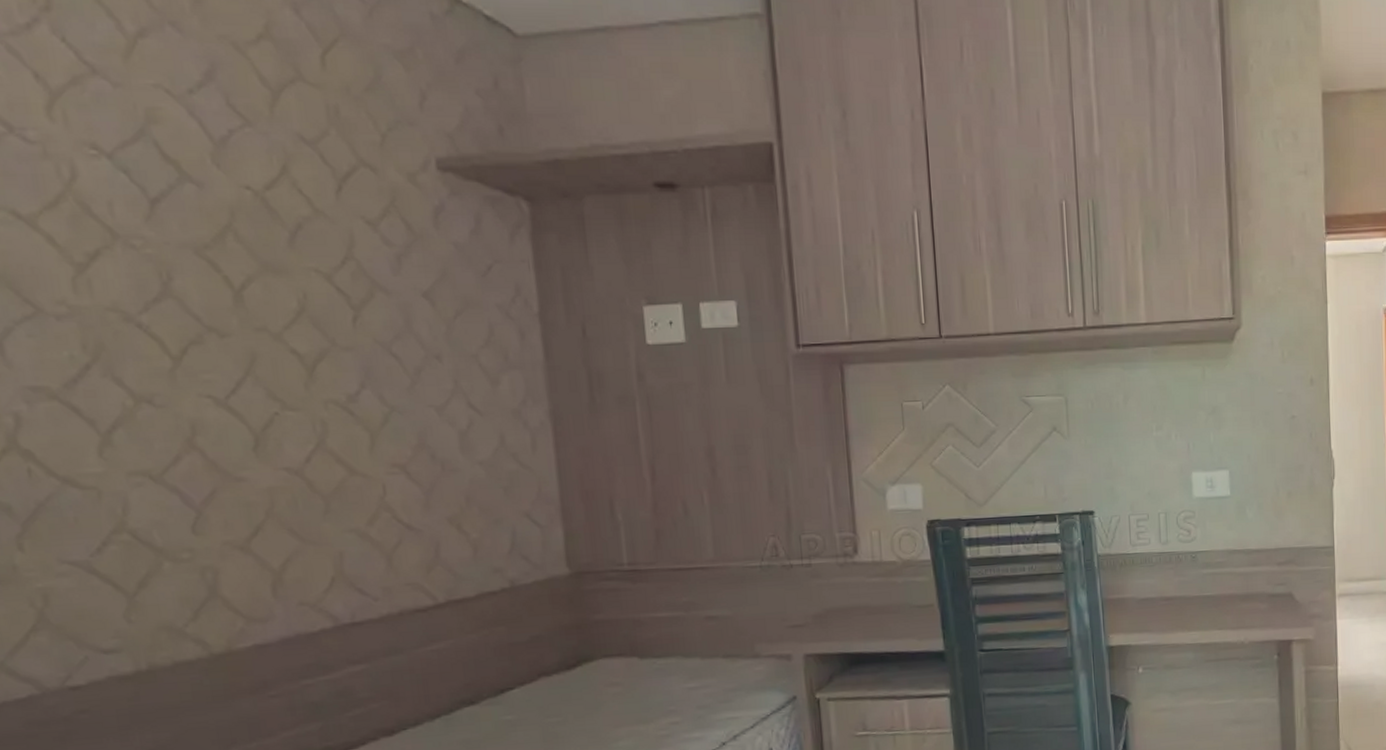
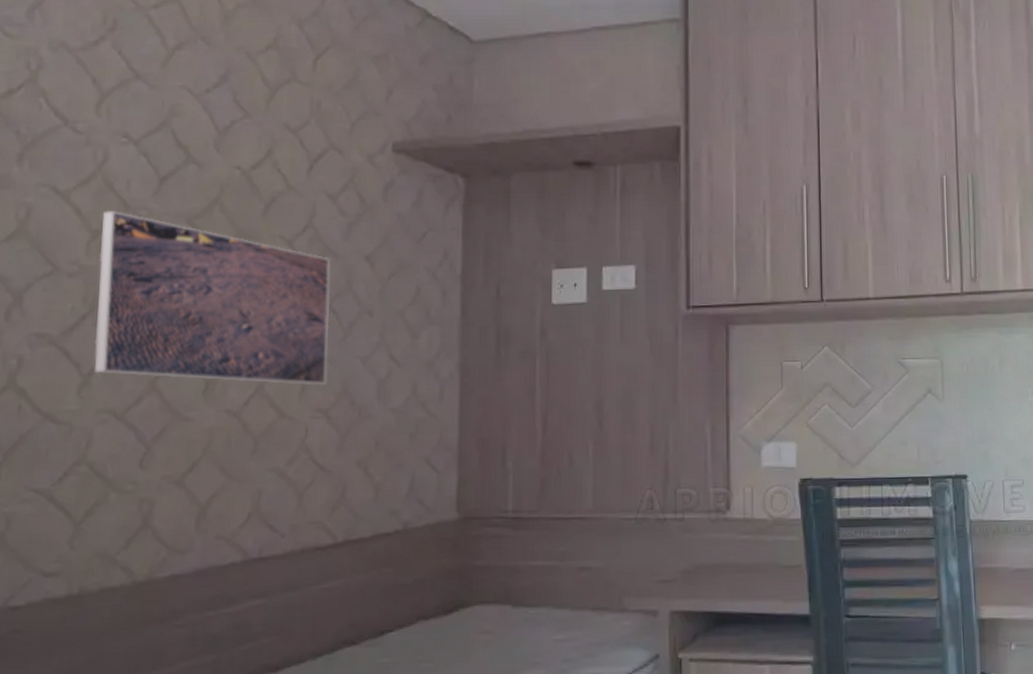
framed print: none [84,239,400,439] -> present [93,210,331,386]

